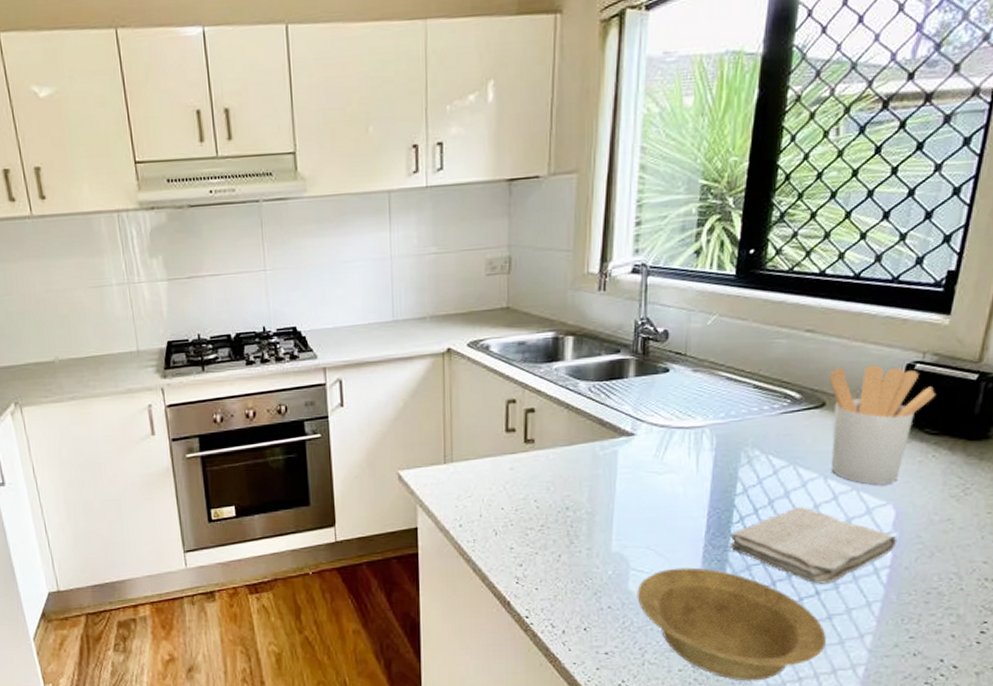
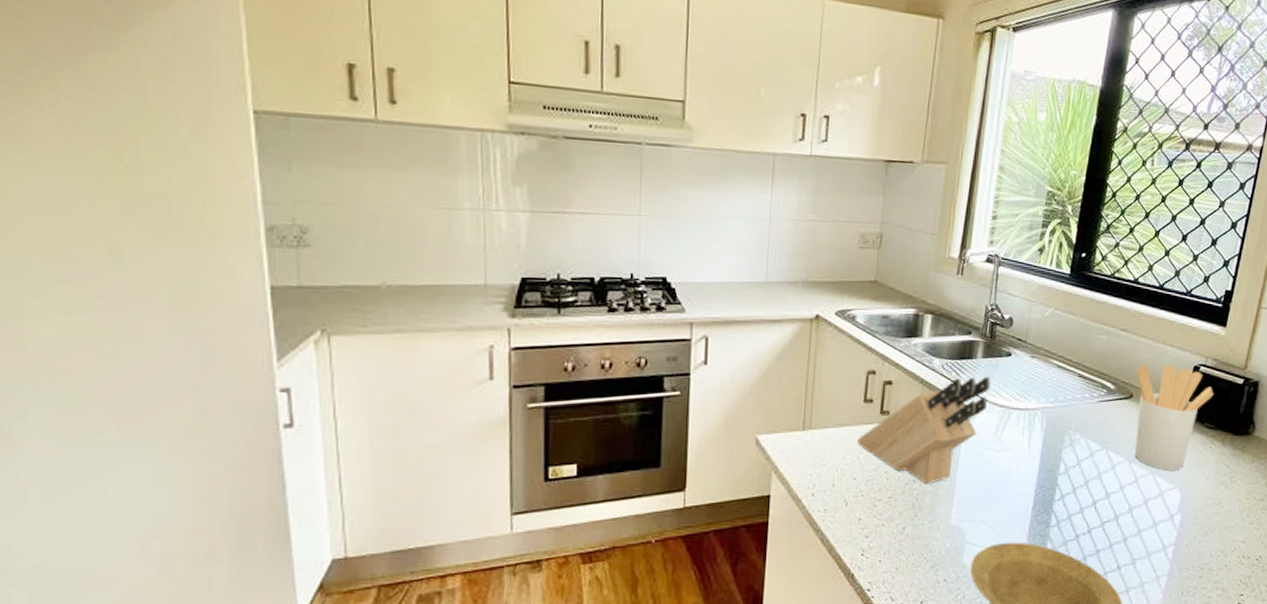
knife block: none [501,395,647,511] -> present [856,376,991,484]
washcloth: present [730,507,898,584] -> none [1051,488,1181,559]

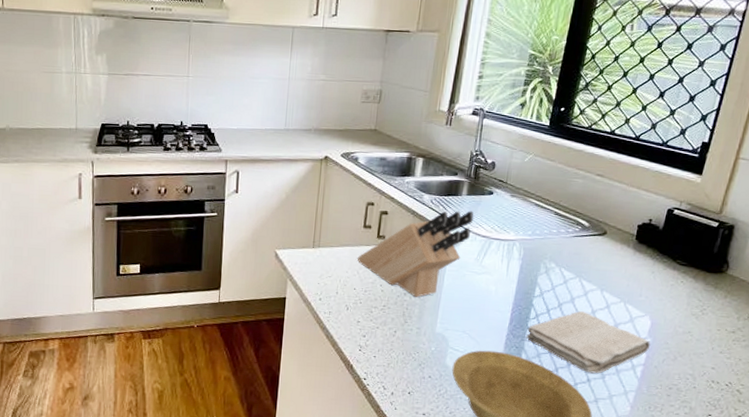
washcloth: none [1051,488,1181,559] -> present [526,311,651,374]
utensil holder: present [1134,364,1214,471] -> none [606,205,688,301]

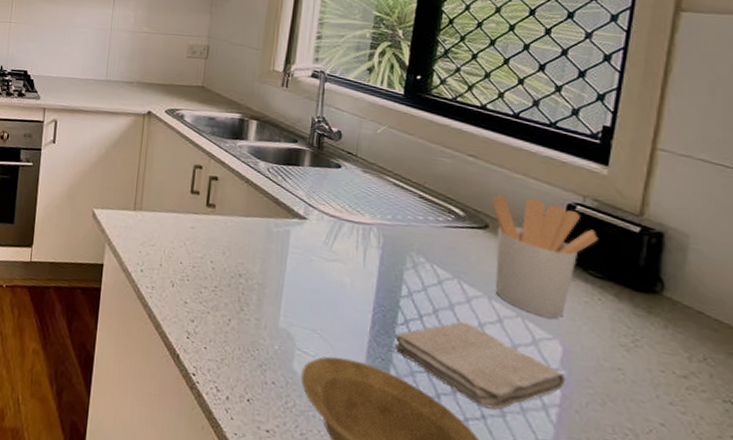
knife block: present [357,211,474,297] -> none [183,182,320,281]
utensil holder: none [606,205,688,301] -> present [492,194,599,319]

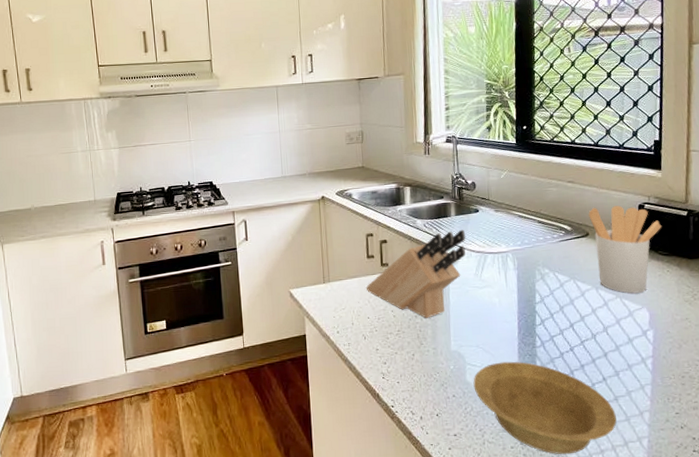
knife block: none [183,182,320,281] -> present [365,229,466,318]
washcloth: present [394,322,566,410] -> none [536,311,655,372]

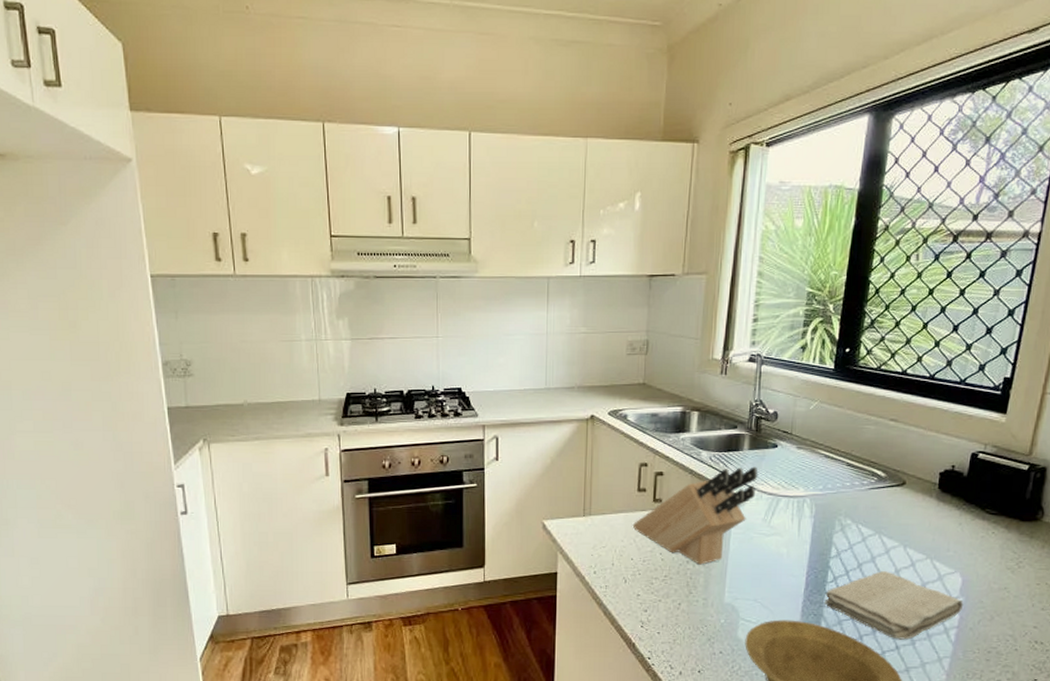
washcloth: none [536,311,655,372] -> present [824,571,964,640]
utensil holder: present [588,205,662,294] -> none [909,452,996,556]

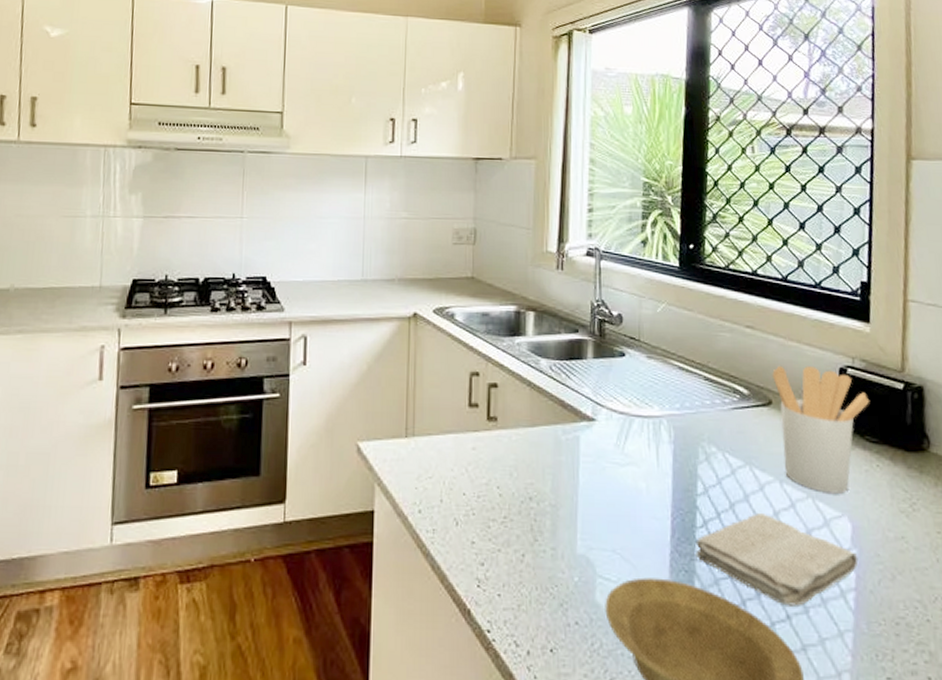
knife block: present [632,466,758,565] -> none [463,379,606,503]
utensil holder: none [909,452,996,556] -> present [772,365,870,495]

